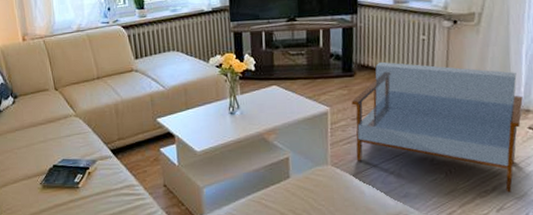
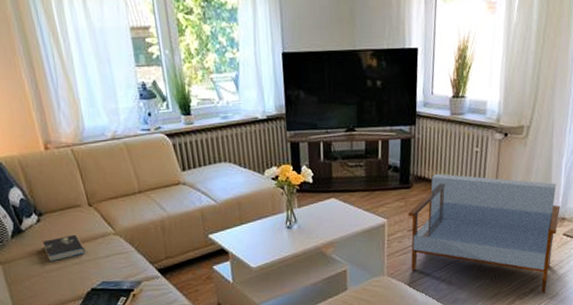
book: none [16,115,51,139] -> present [43,234,86,261]

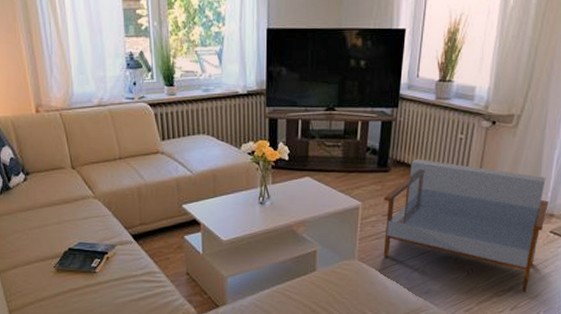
book: present [43,234,86,261] -> none [28,195,66,219]

